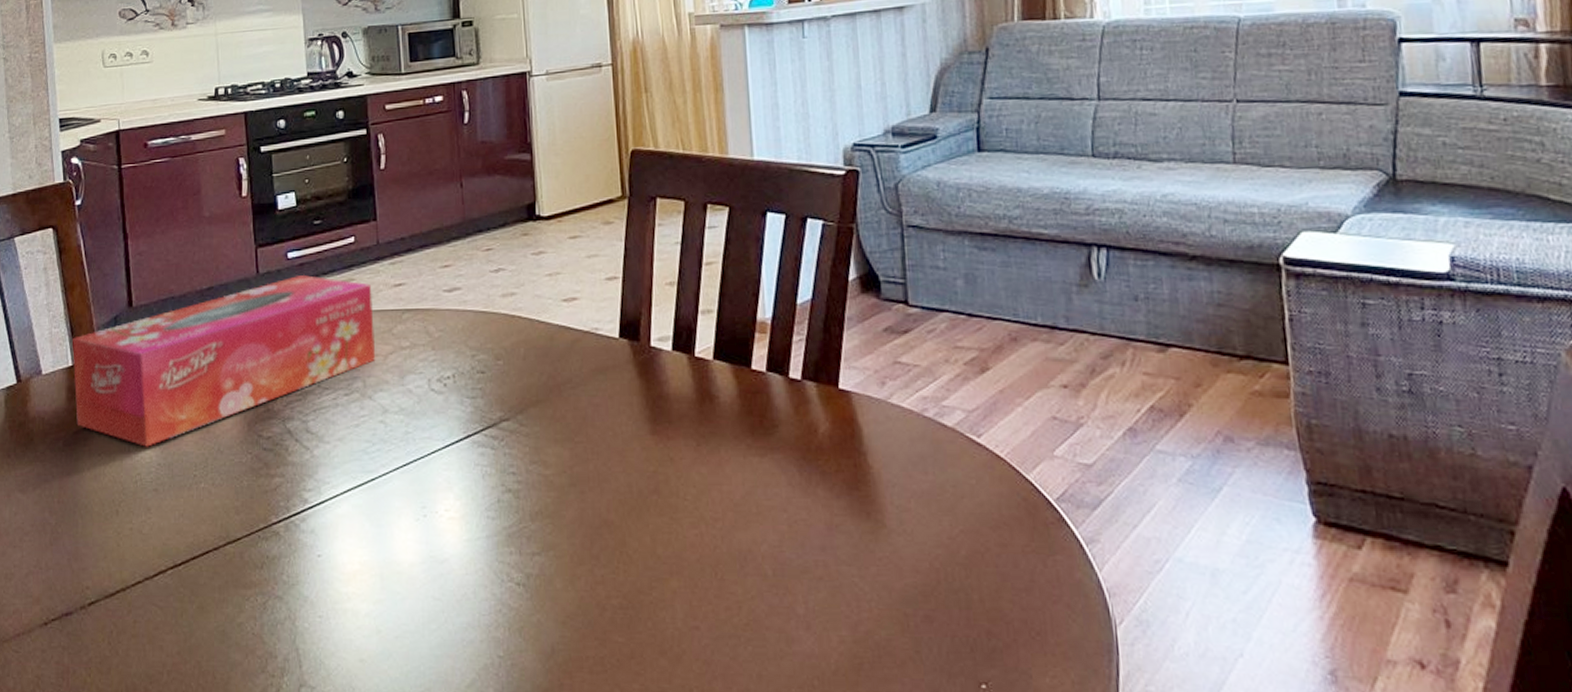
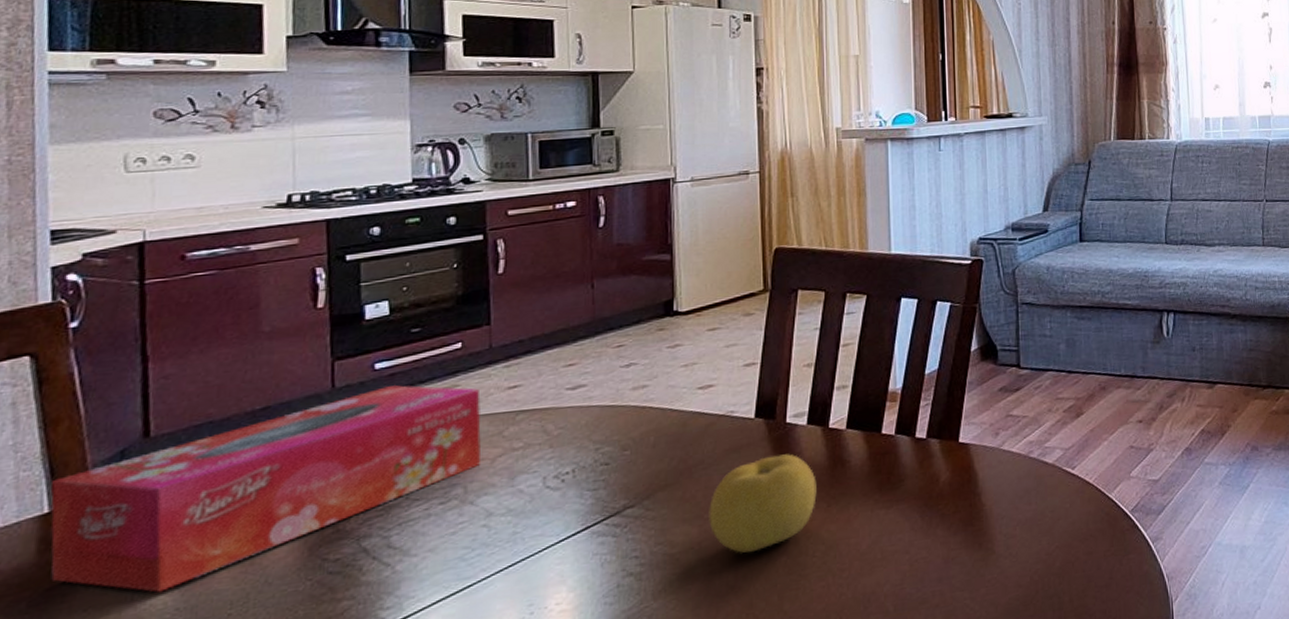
fruit: none [579,381,685,486] -> present [709,454,817,554]

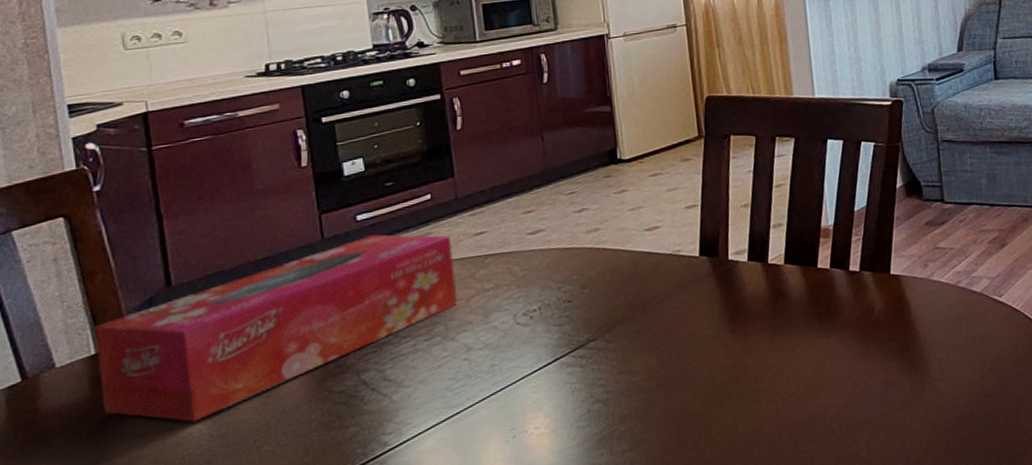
fruit: present [709,454,817,554] -> none [664,288,762,381]

